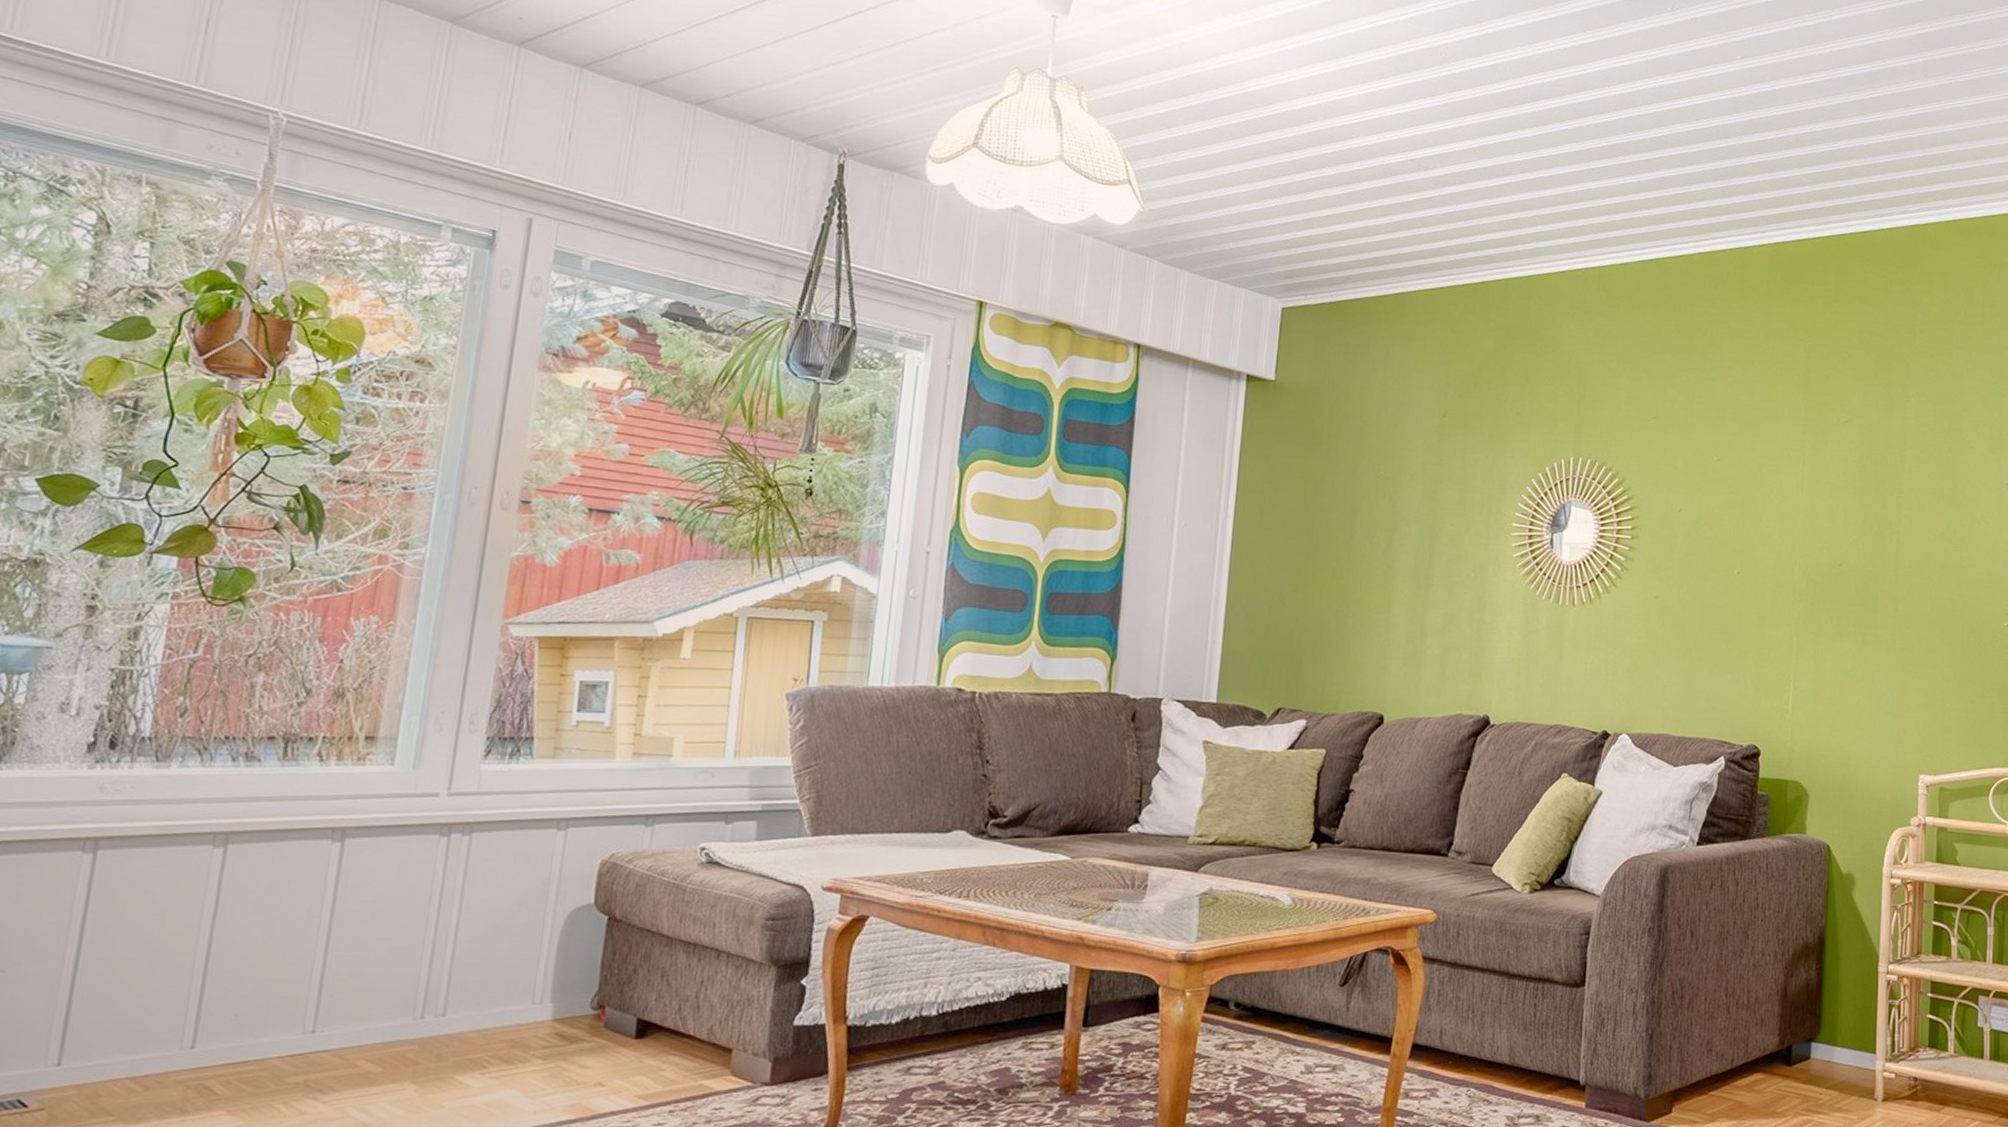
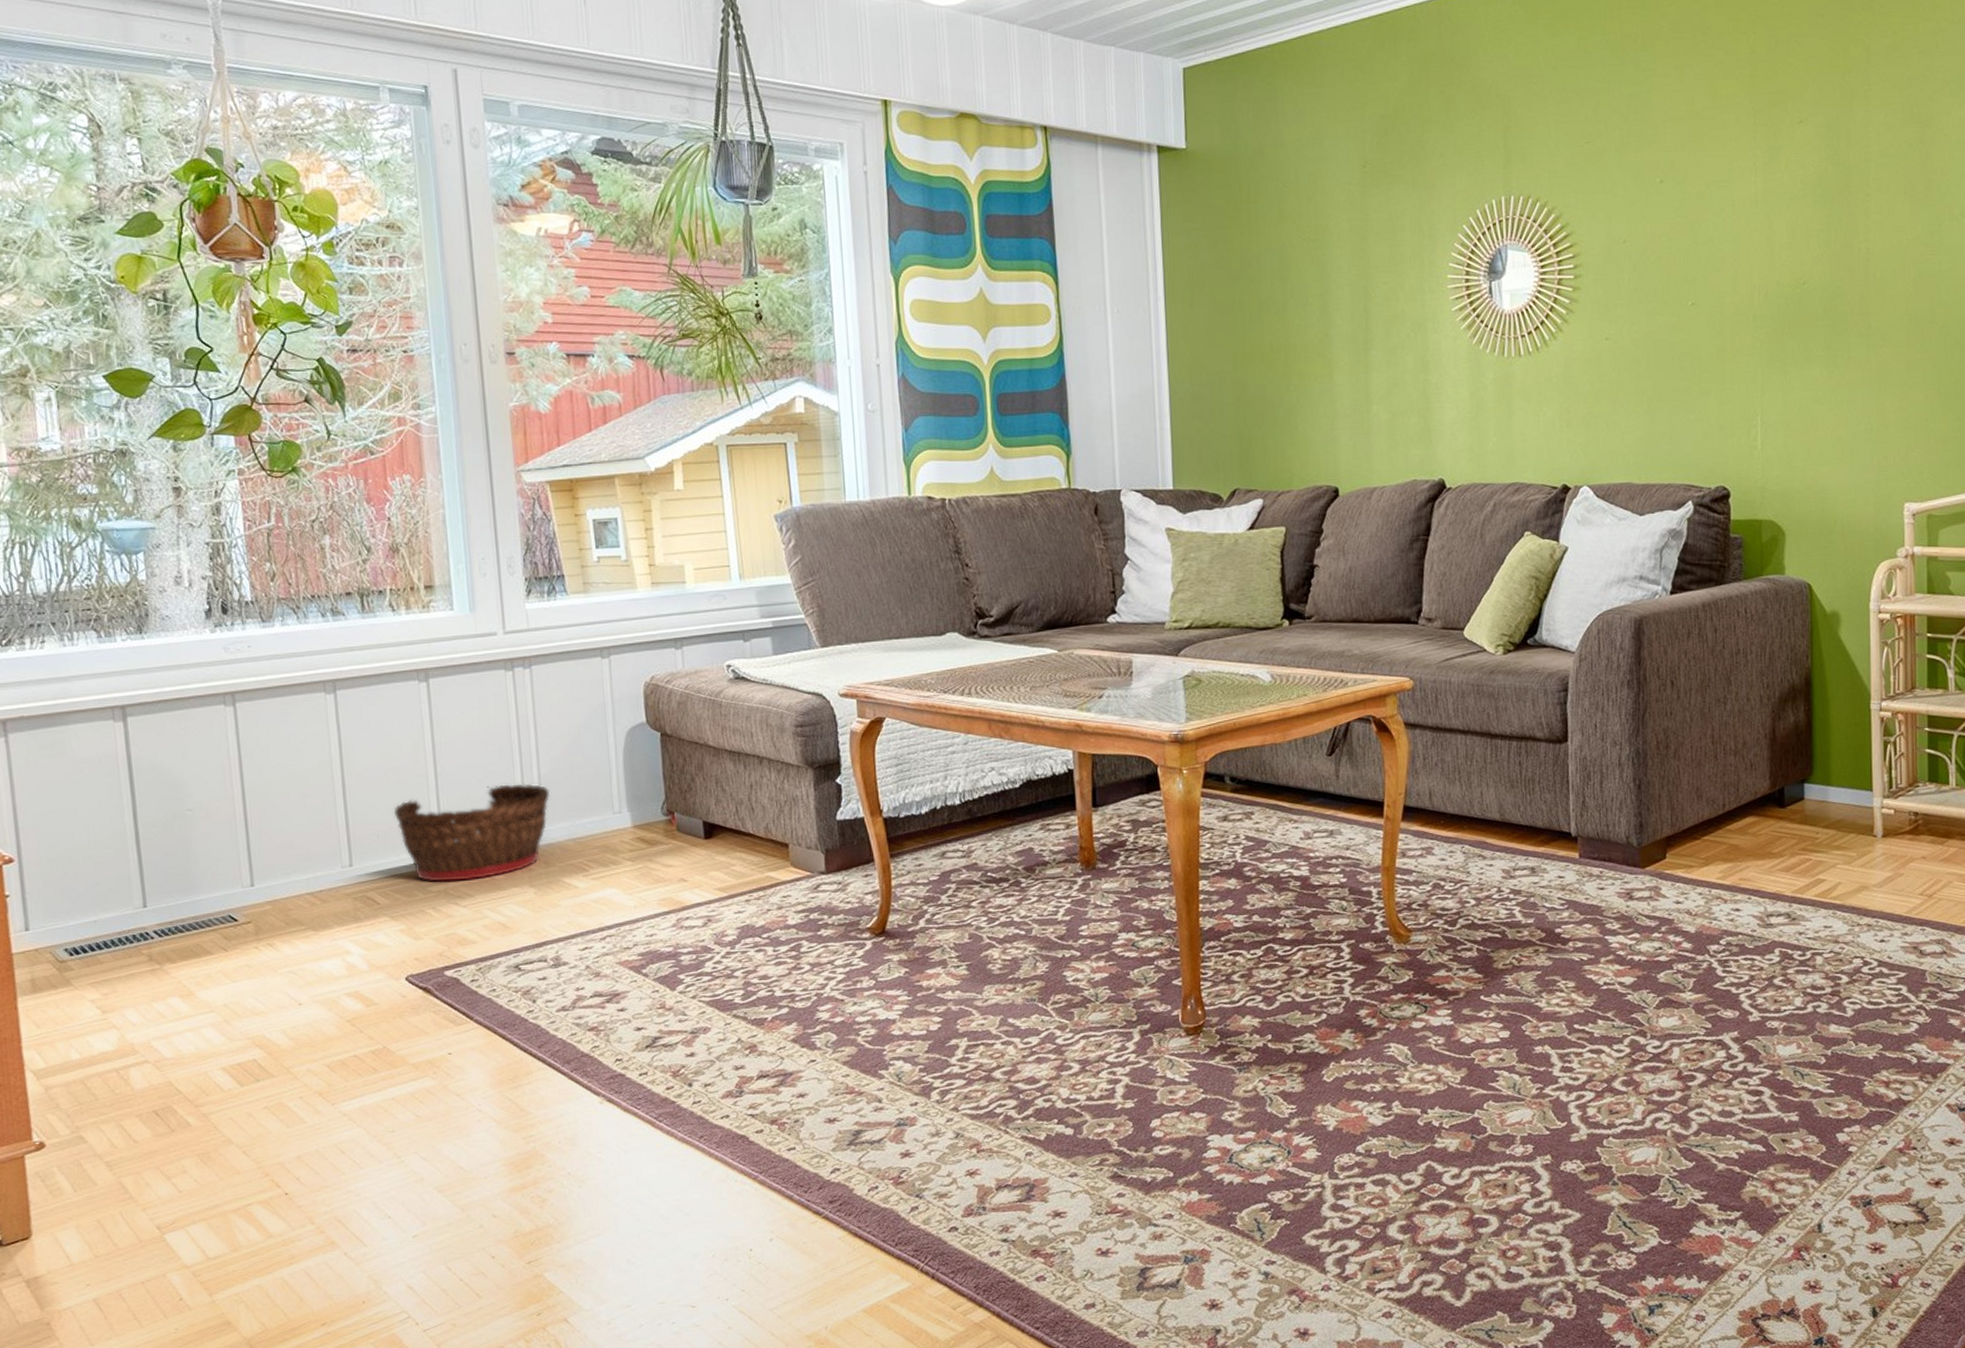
basket: none [262,963,462,1072] -> present [393,783,551,882]

